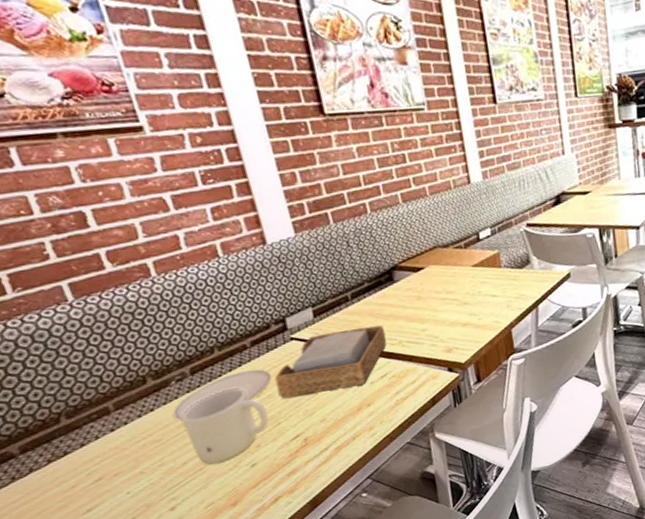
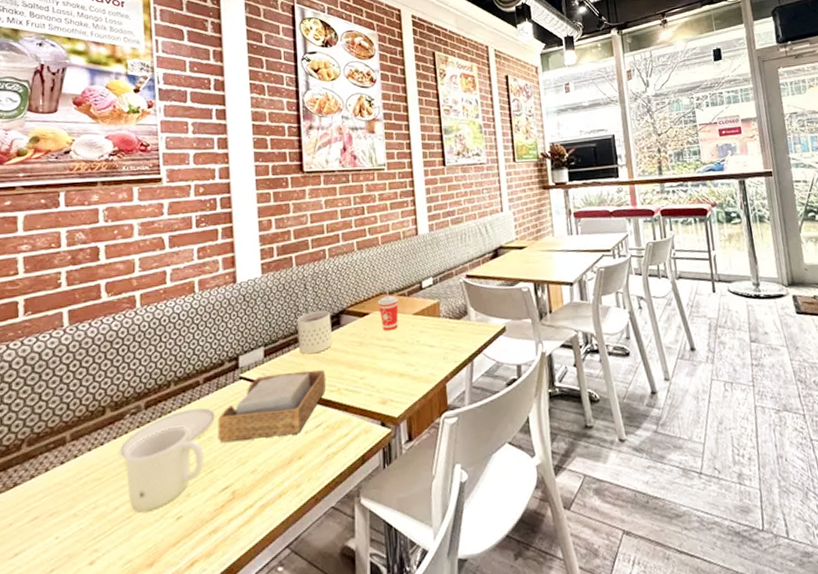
mug: none [344,266,387,312] -> present [296,309,332,355]
beverage cup: none [424,236,457,284] -> present [372,283,399,331]

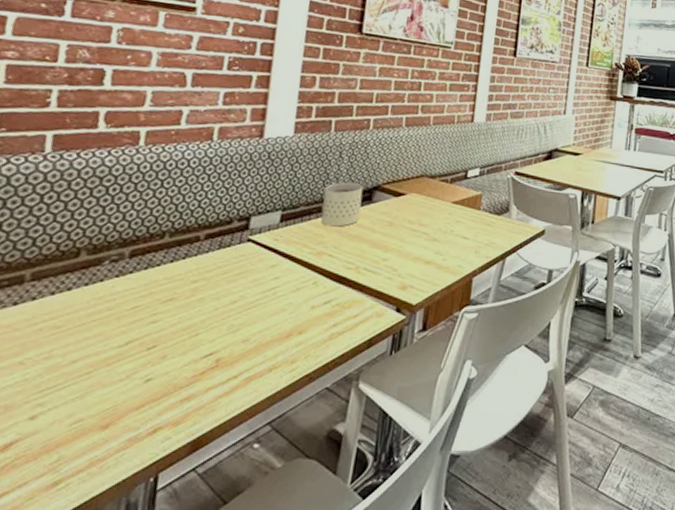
plate: present [119,408,215,459] -> none [88,265,212,308]
mug: present [125,426,203,513] -> none [91,282,191,369]
napkin holder: present [218,369,327,442] -> none [210,241,346,308]
beverage cup: present [372,283,399,331] -> none [414,163,440,216]

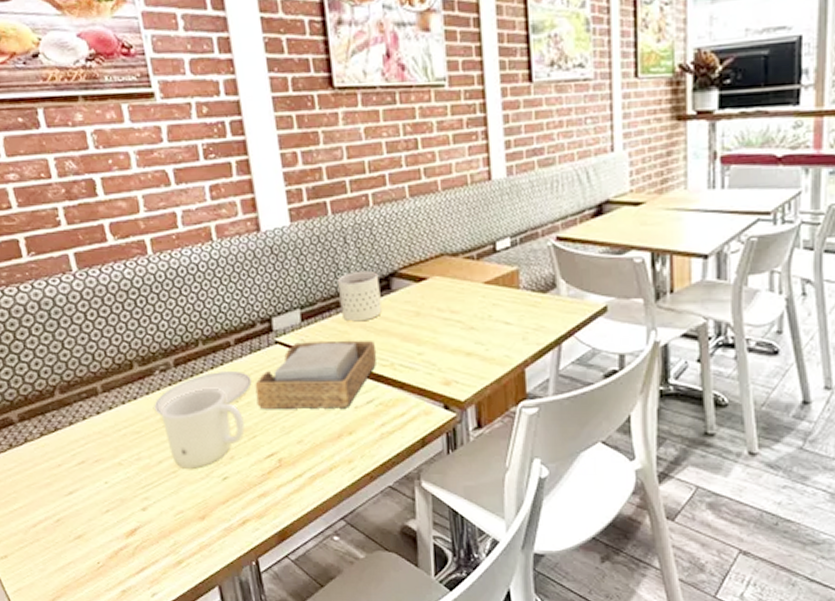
plate: none [88,265,212,308] -> present [154,371,252,415]
mug: none [91,282,191,369] -> present [160,389,245,469]
napkin holder: none [210,241,346,308] -> present [255,340,377,409]

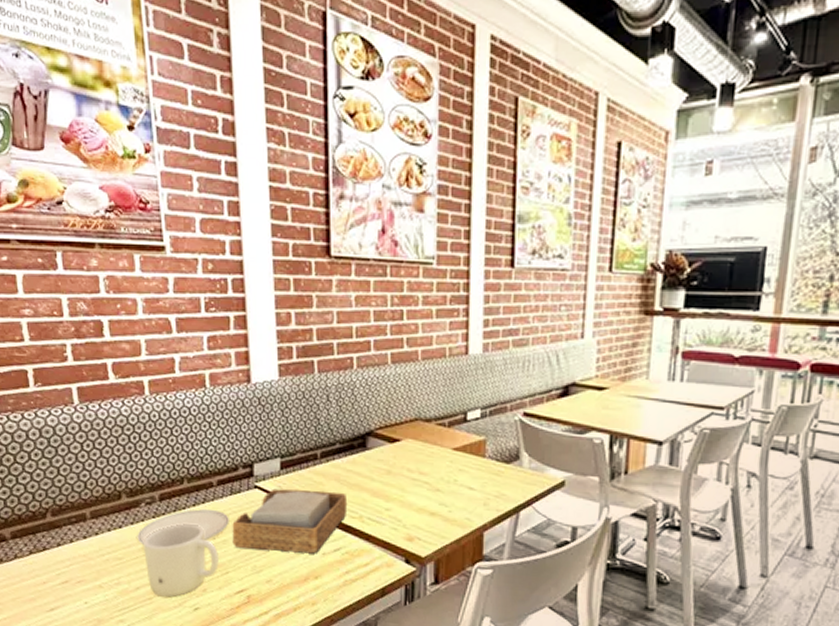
mug: present [337,270,382,322] -> none [317,427,356,475]

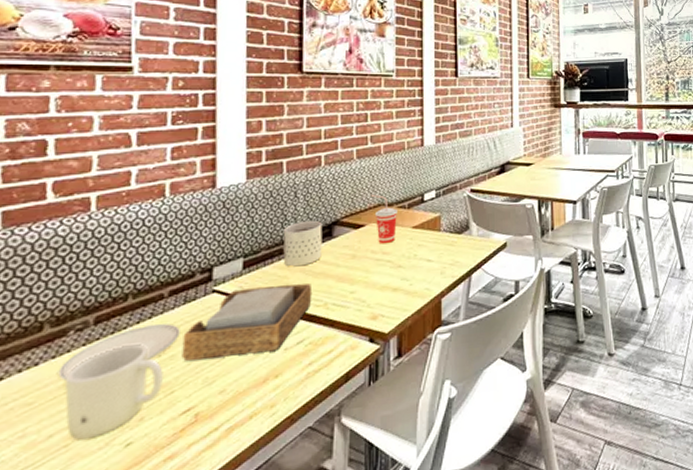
mug: none [317,427,356,475] -> present [283,220,323,267]
beverage cup: none [406,406,436,464] -> present [370,194,397,244]

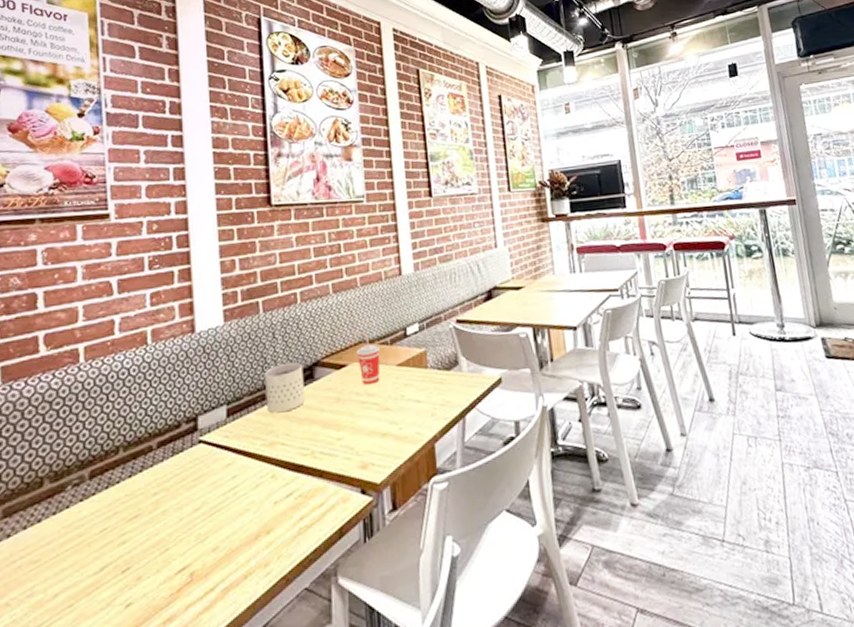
plate: present [58,323,180,380] -> none [59,477,170,537]
mug: present [64,344,163,440] -> none [65,499,157,600]
napkin holder: present [181,283,313,361] -> none [173,430,299,516]

